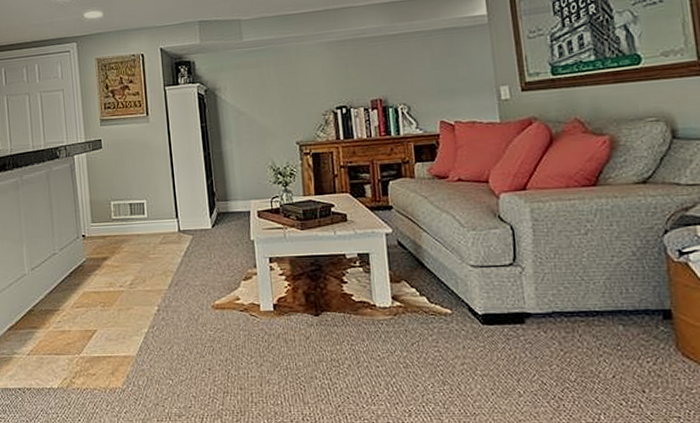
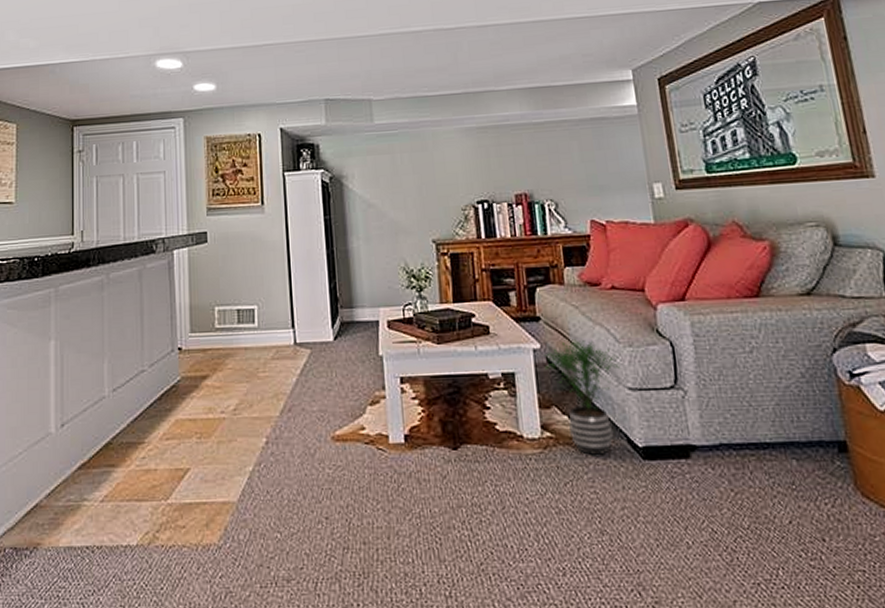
potted plant: none [394,225,466,321] -> present [543,339,623,455]

